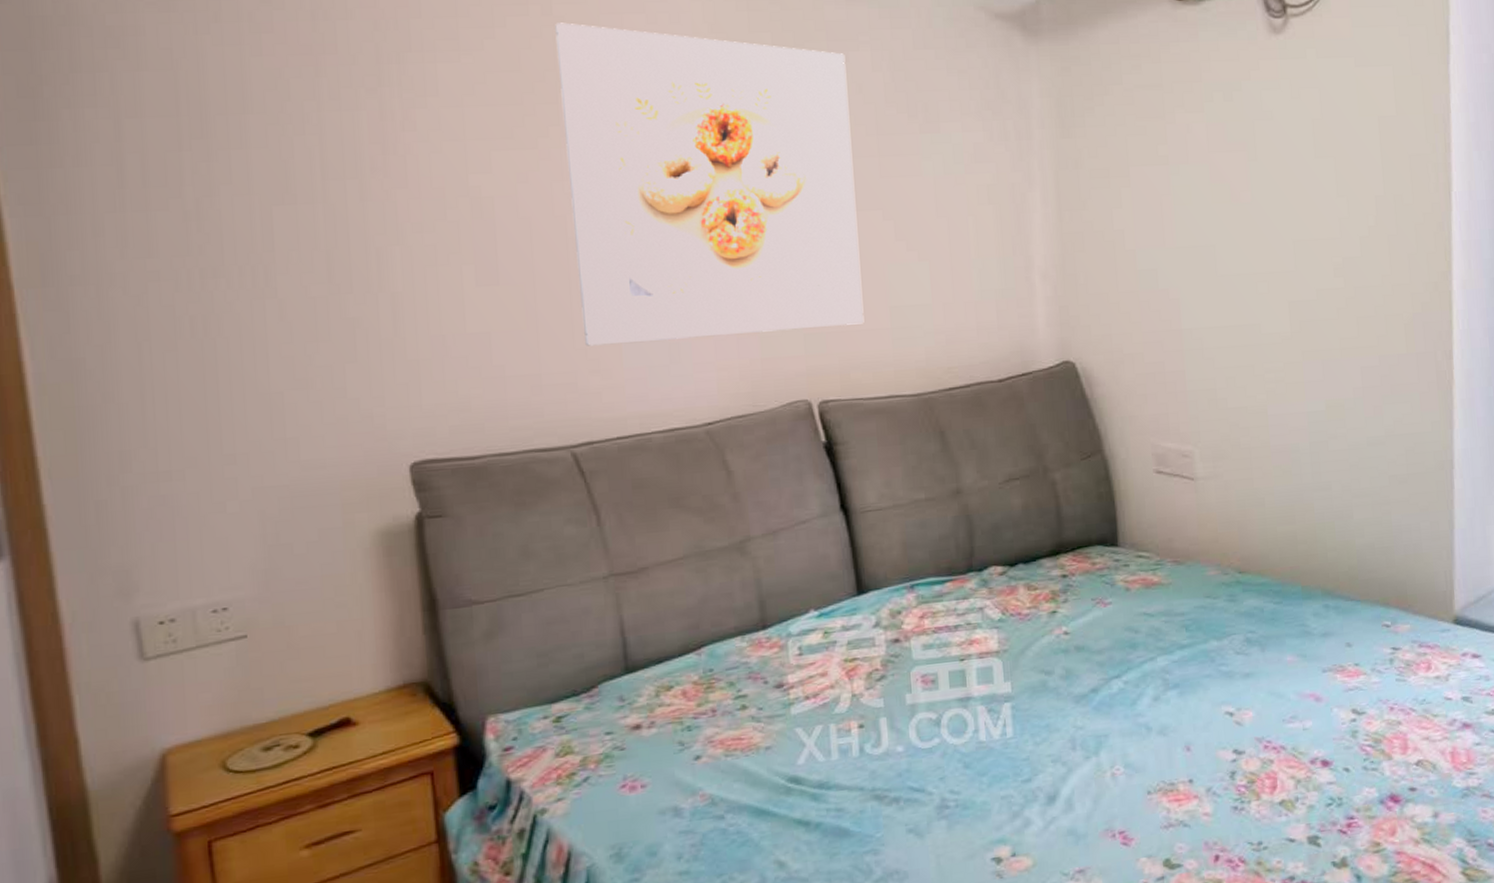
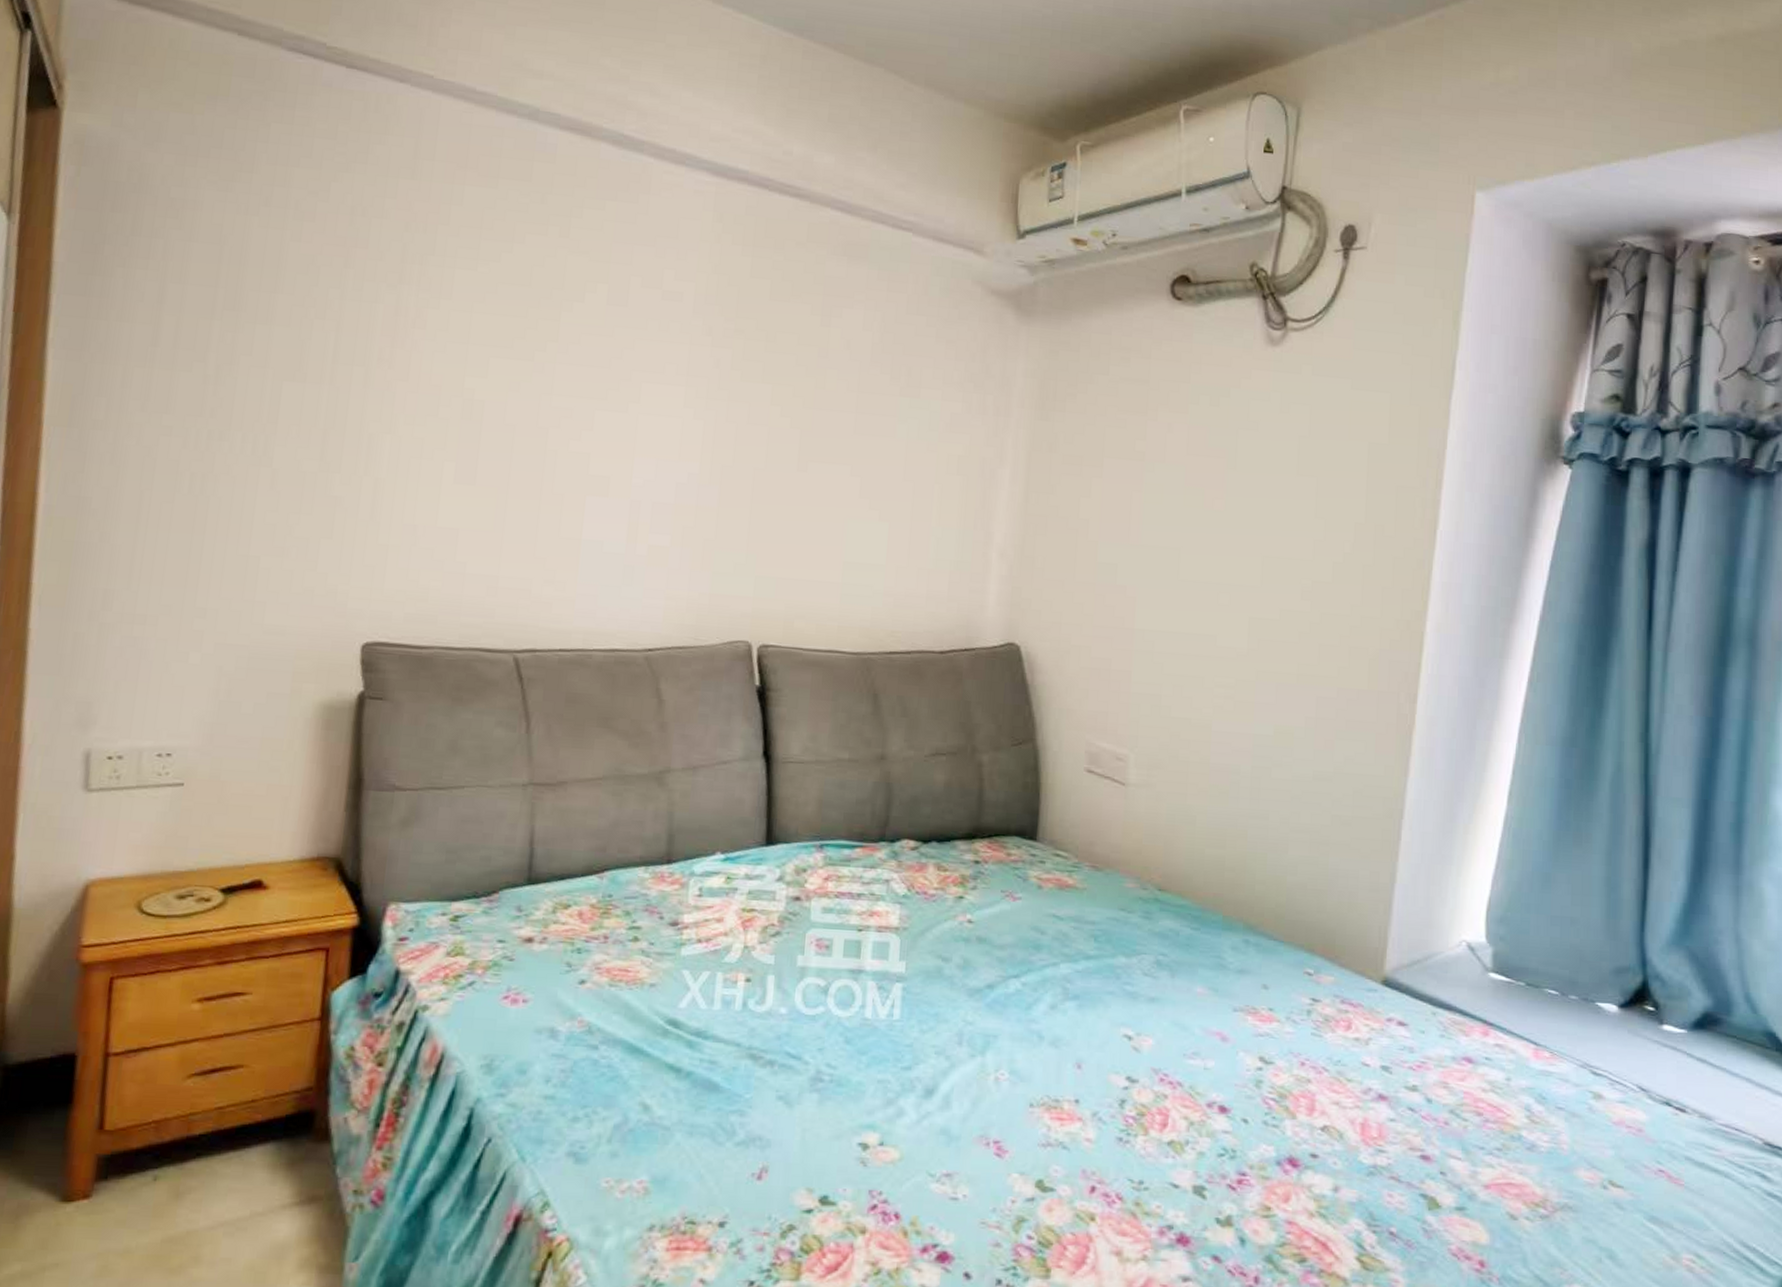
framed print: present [555,22,864,346] -> none [545,245,839,575]

